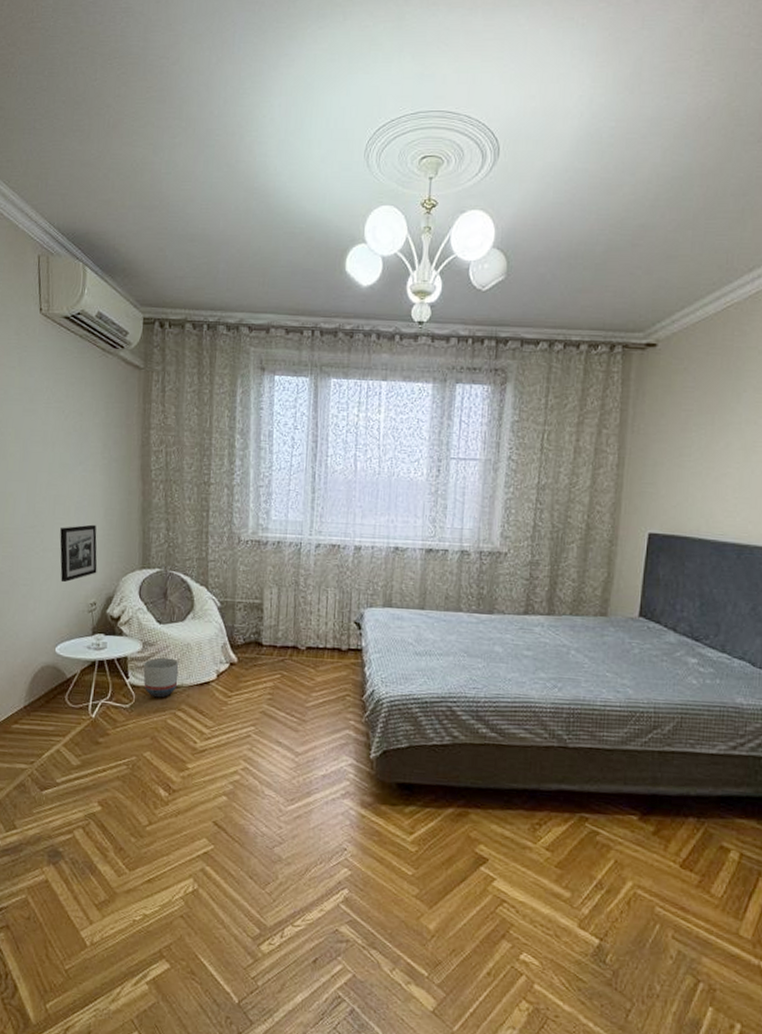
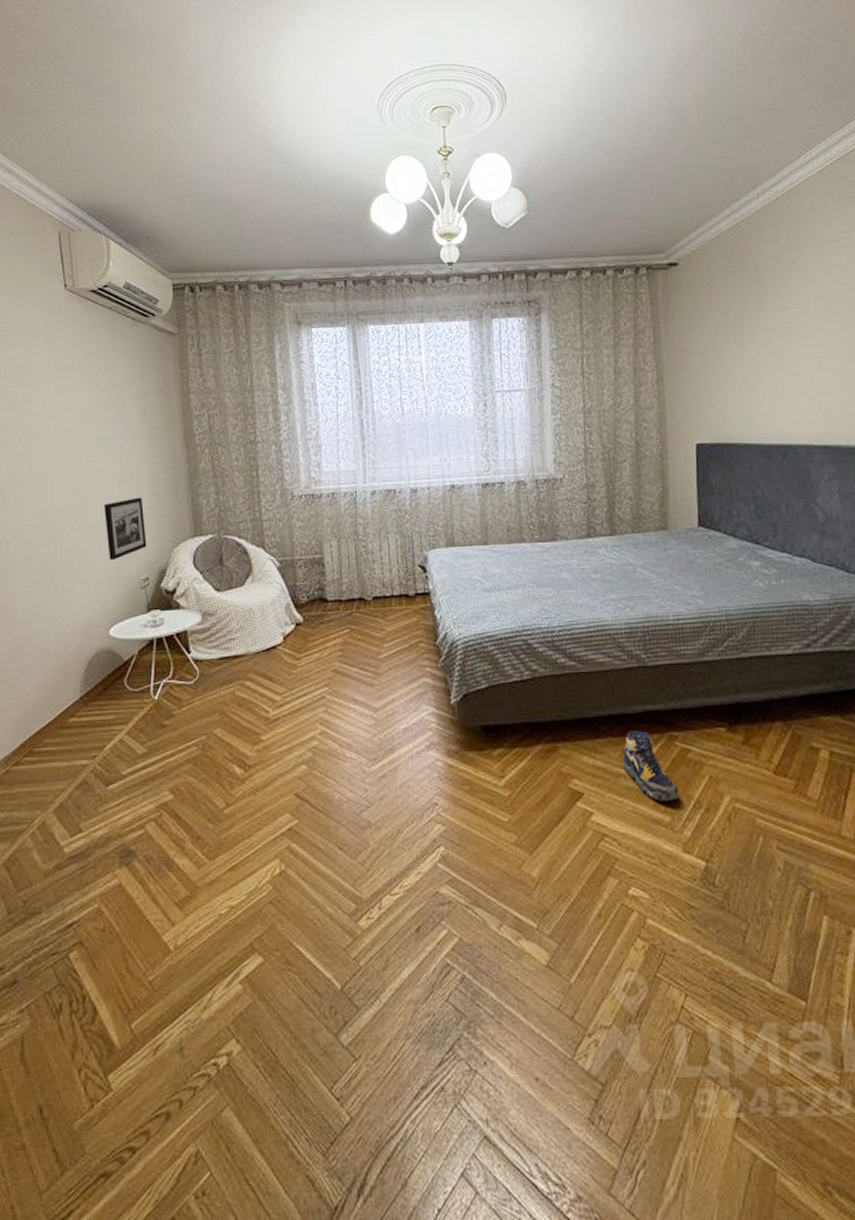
planter: present [143,657,179,698] -> none [205,626,243,670]
shoe: none [530,807,583,879] -> present [622,731,680,802]

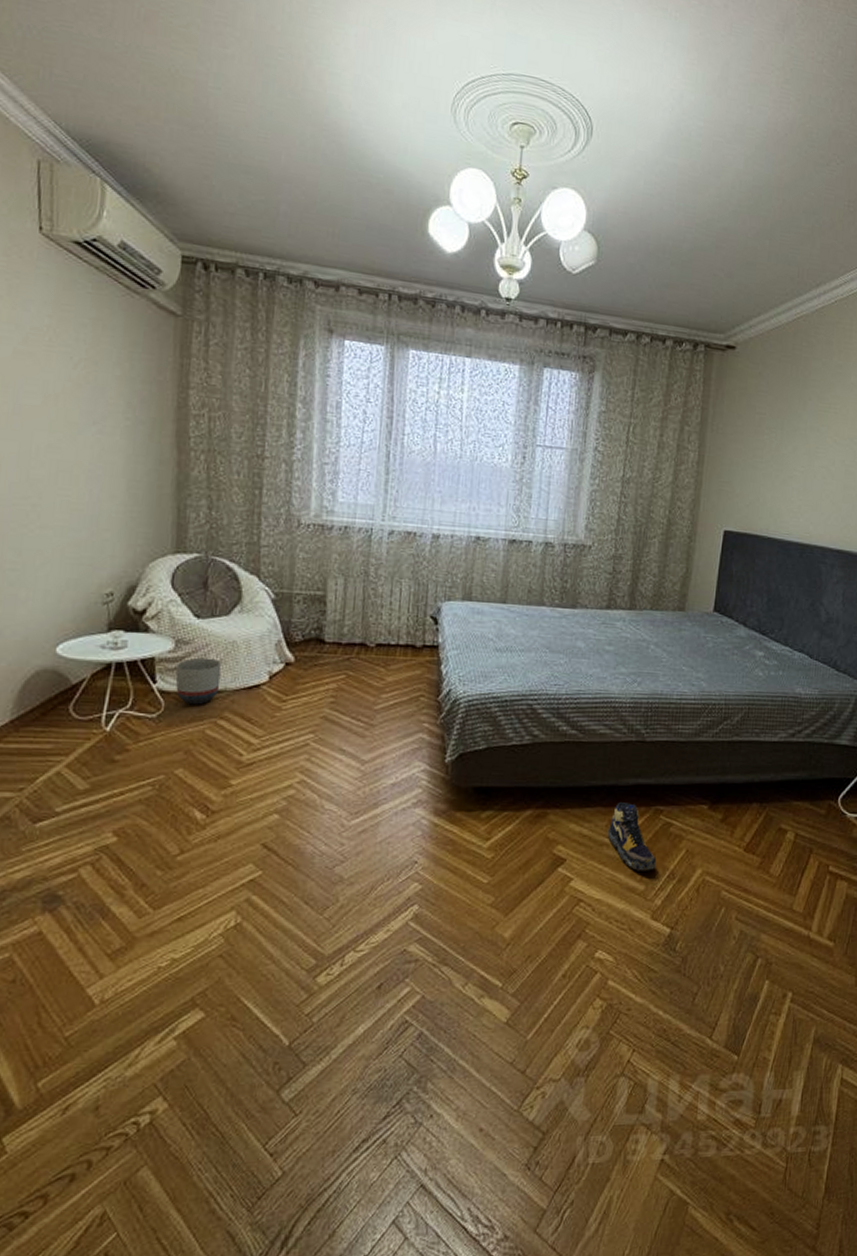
picture frame: present [104,497,147,561] -> none [64,498,116,568]
planter: none [205,626,243,670] -> present [175,657,222,705]

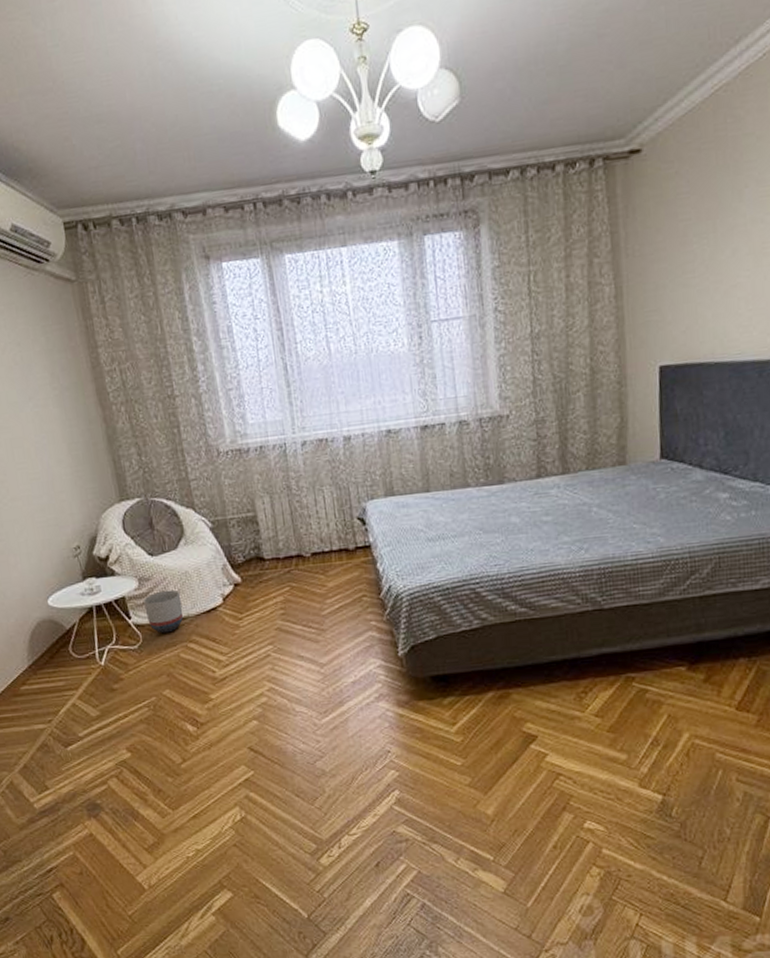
shoe: present [607,802,657,871] -> none [576,673,637,741]

